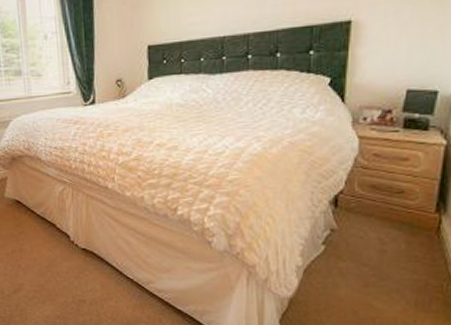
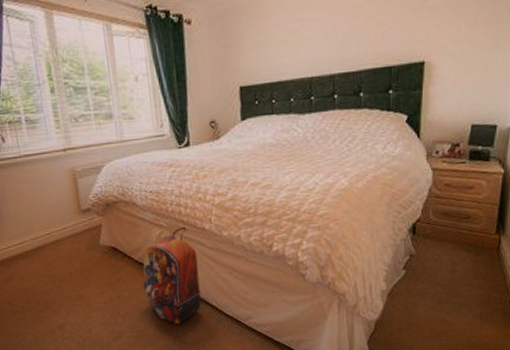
backpack: none [44,184,101,282] -> present [143,226,201,324]

